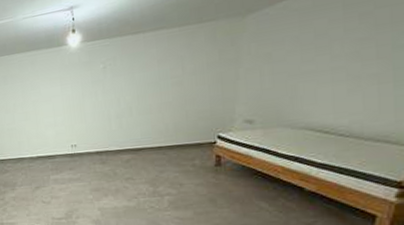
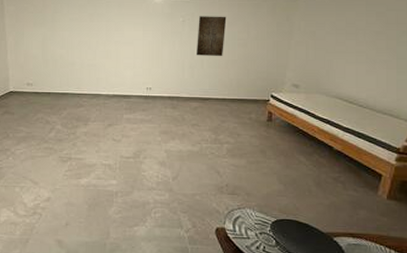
wall art: none [121,53,155,104] -> present [196,16,227,57]

